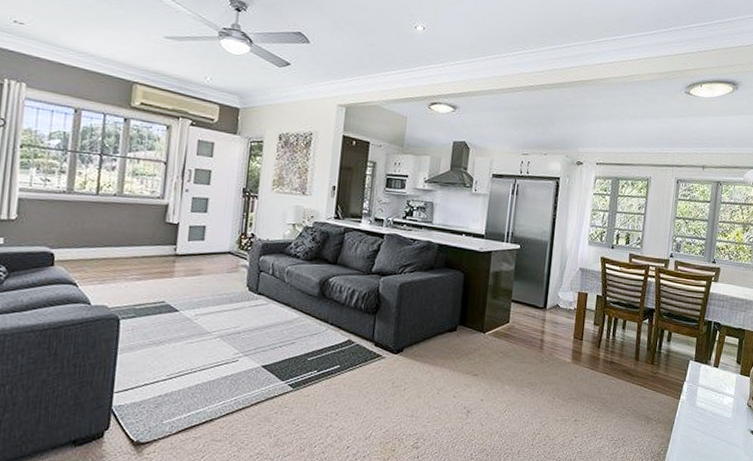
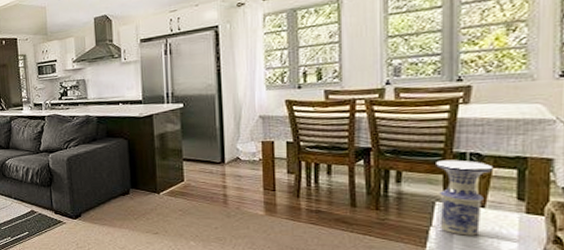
vase: none [690,325,726,391] -> present [436,159,492,236]

